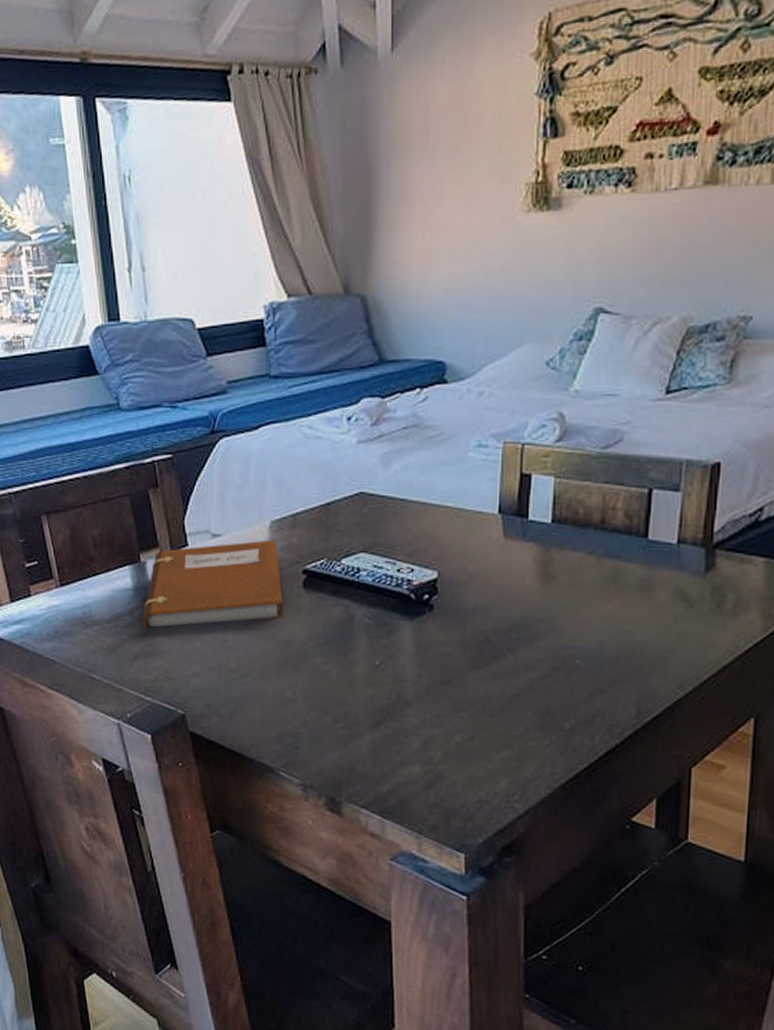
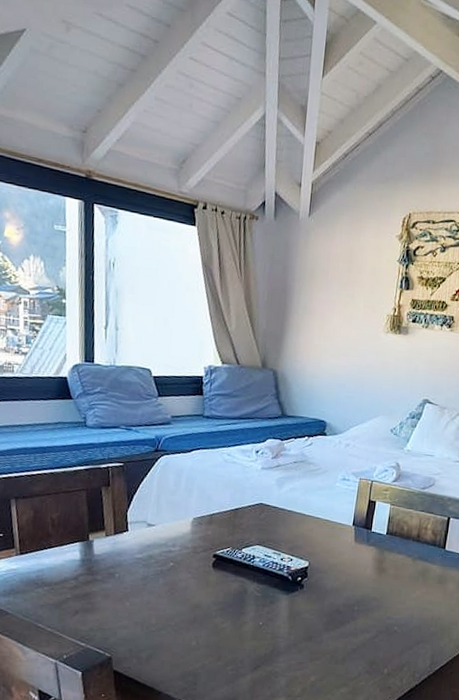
notebook: present [143,540,283,629] -> none [85,531,197,591]

